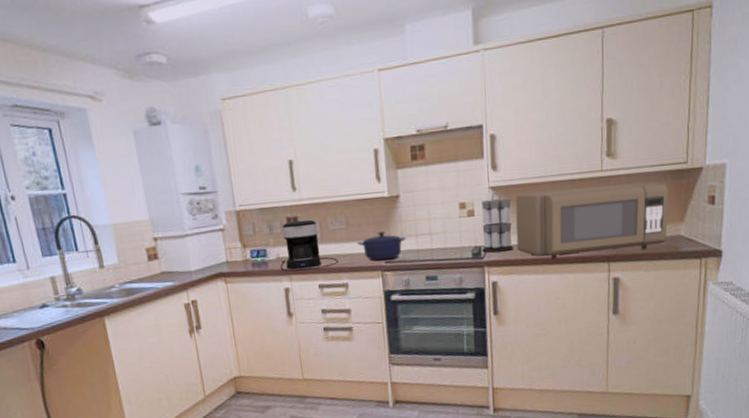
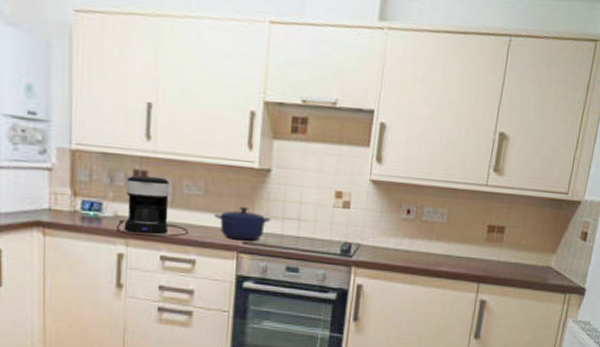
spice rack: present [481,191,514,253] -> none [352,186,391,255]
microwave: present [515,182,669,260] -> none [389,194,547,276]

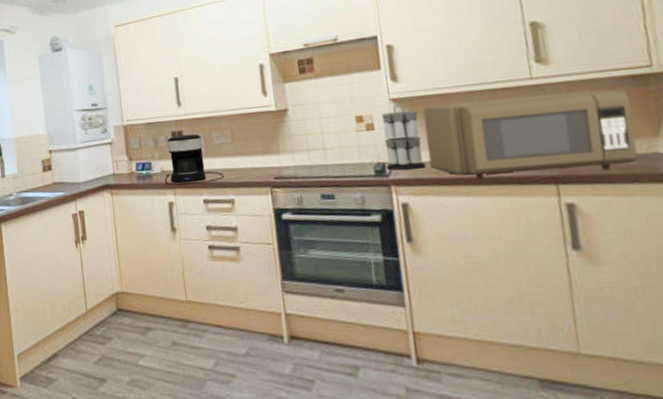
cooking pot: present [214,207,271,241] -> none [243,146,297,177]
spice rack: none [352,186,391,255] -> present [382,103,427,171]
microwave: none [389,194,547,276] -> present [422,89,639,180]

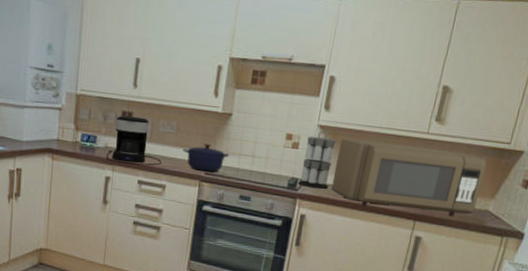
cooking pot: none [243,146,297,177] -> present [183,143,230,172]

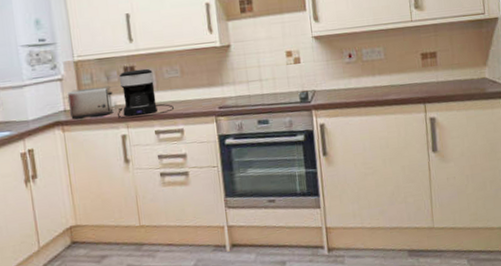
toaster: none [62,121,106,154] -> present [67,85,113,120]
cooking pot: present [183,143,230,172] -> none [191,79,238,107]
spice rack: present [298,130,337,190] -> none [306,40,338,97]
microwave: present [331,138,487,217] -> none [336,30,474,102]

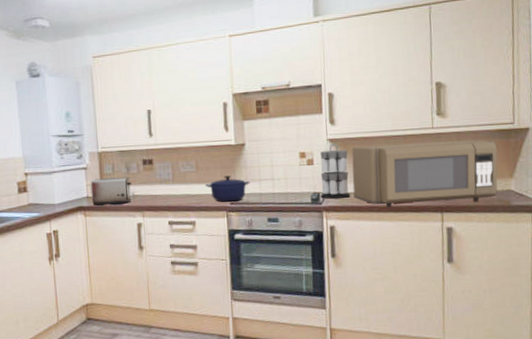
coffee maker: present [118,68,174,119] -> none [135,162,187,209]
cooking pot: none [191,79,238,107] -> present [205,175,250,202]
spice rack: none [306,40,338,97] -> present [320,143,351,200]
microwave: none [336,30,474,102] -> present [351,140,498,208]

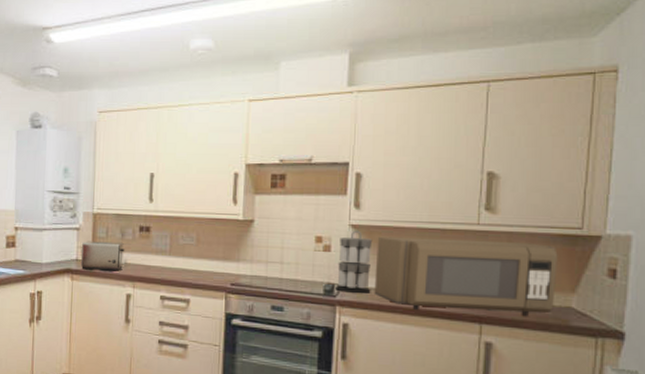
cooking pot: present [205,175,250,202] -> none [205,253,256,283]

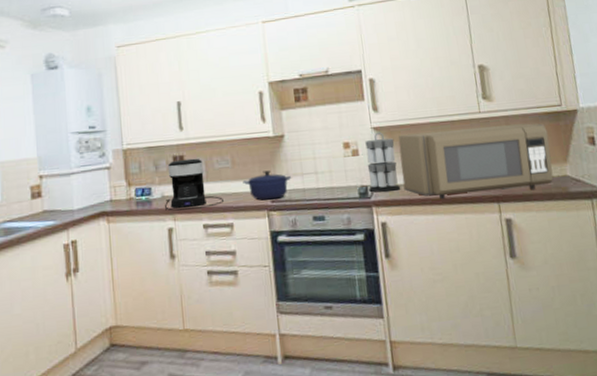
toaster: present [81,241,125,271] -> none [114,175,161,210]
coffee maker: none [126,230,183,280] -> present [165,158,224,211]
cooking pot: none [205,253,256,283] -> present [243,170,292,201]

